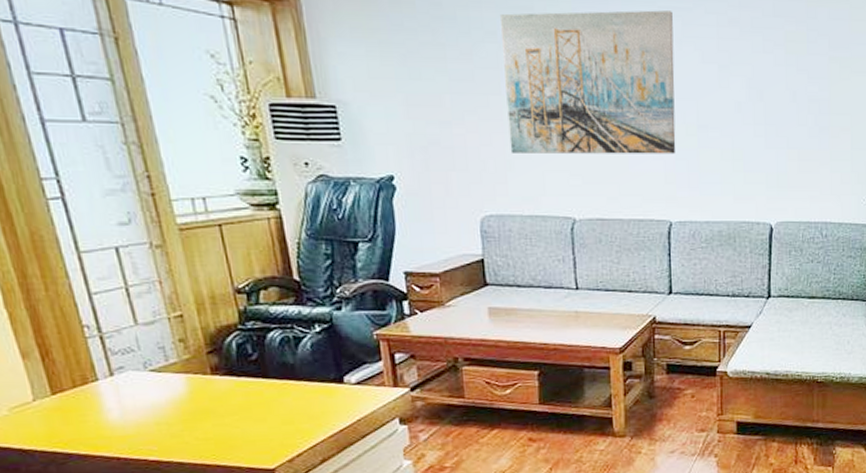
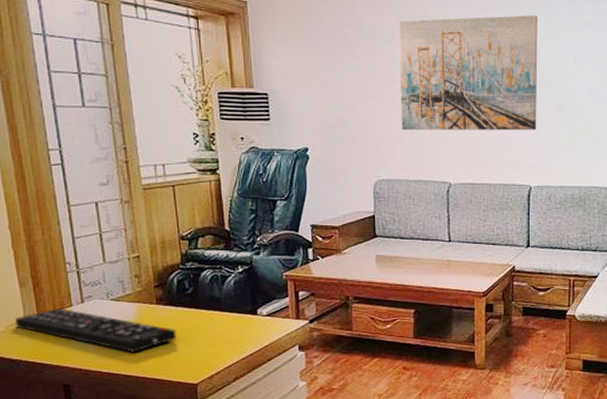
remote control: none [21,383,242,435] -> present [15,308,176,353]

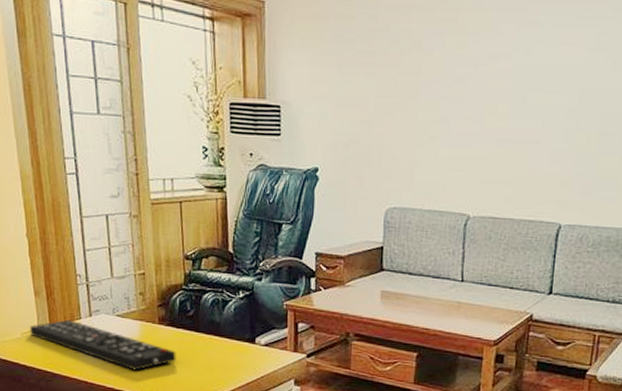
wall art: present [398,15,538,131] -> none [419,20,589,160]

